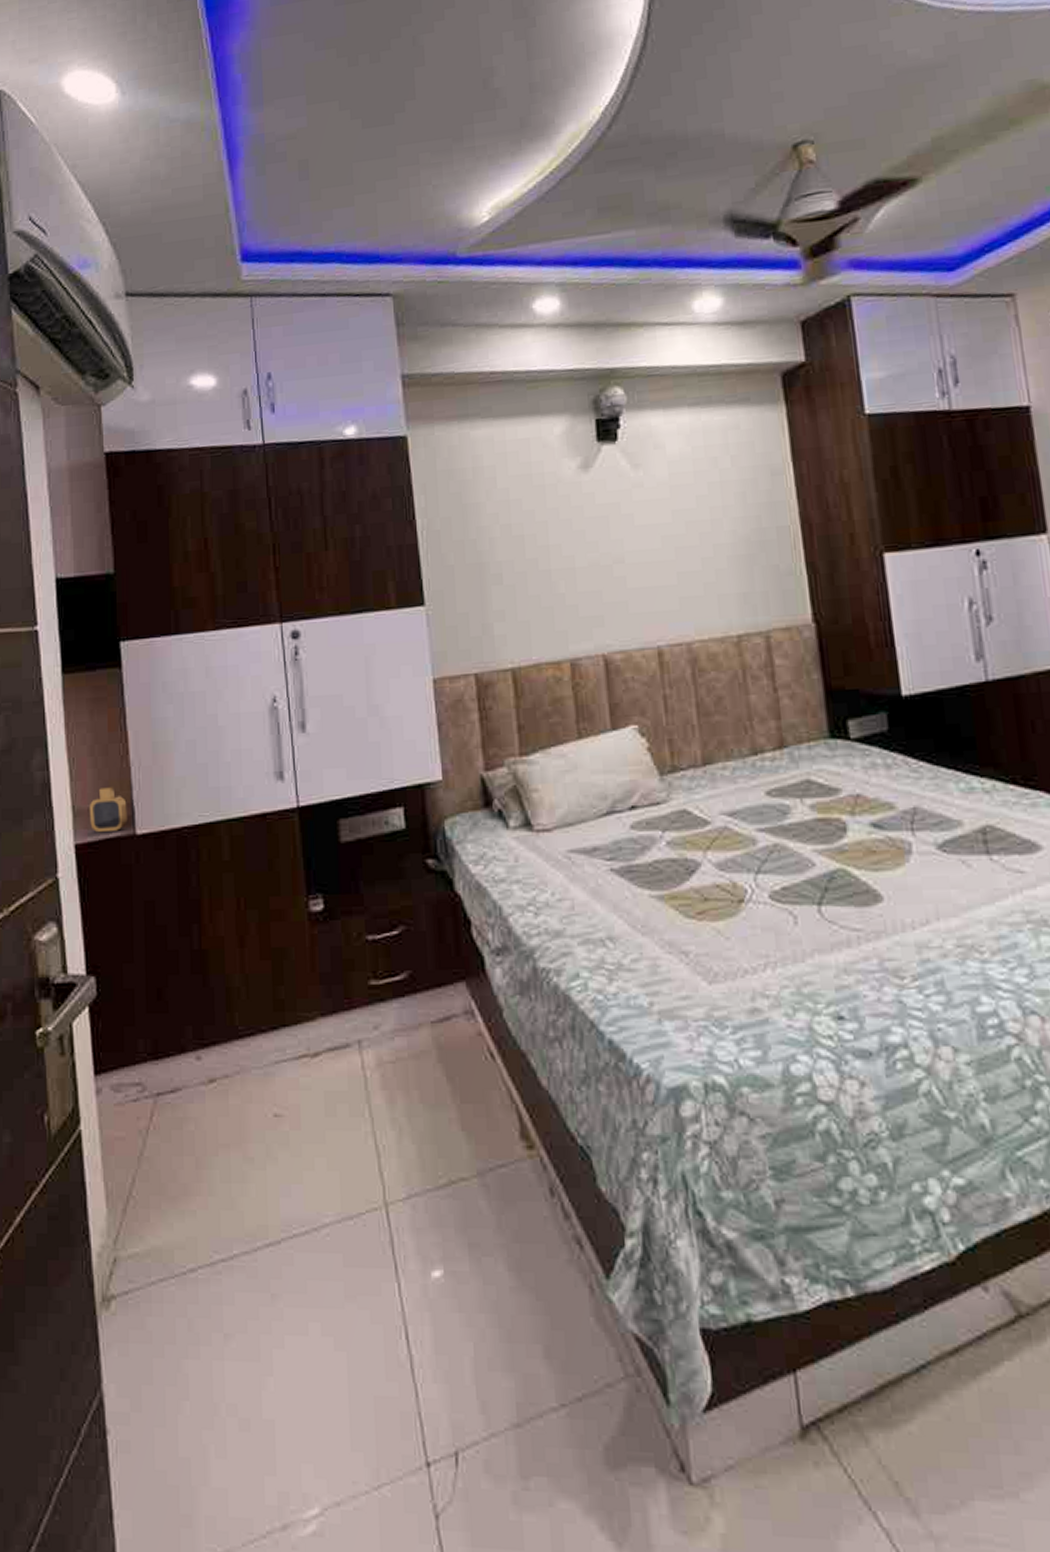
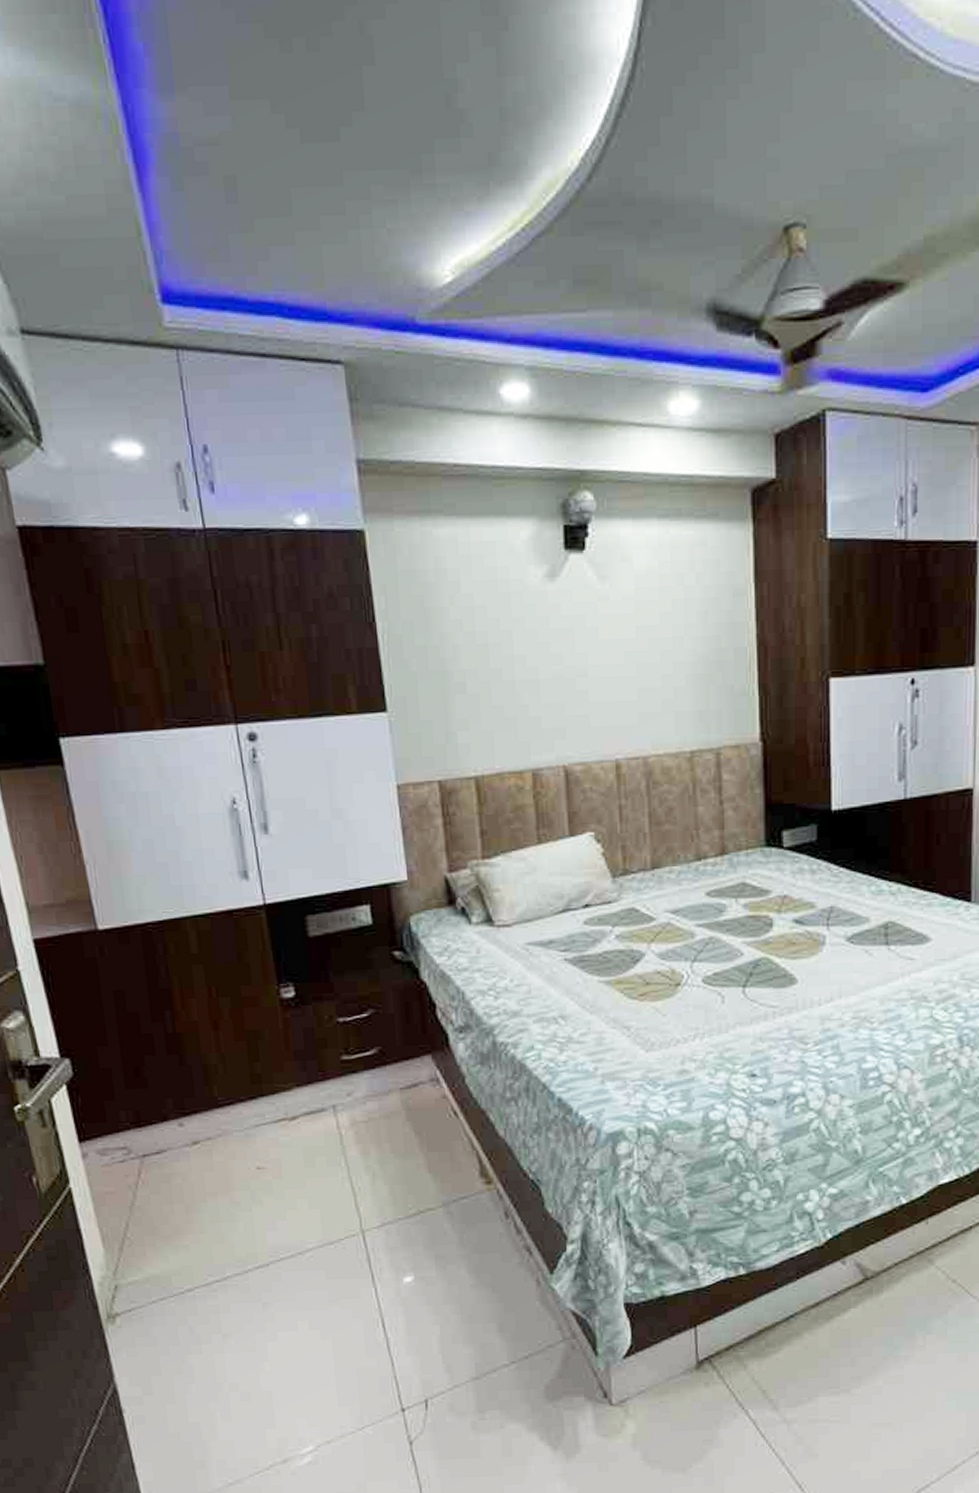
perfume bottle: present [89,786,127,832] -> none [44,883,87,927]

